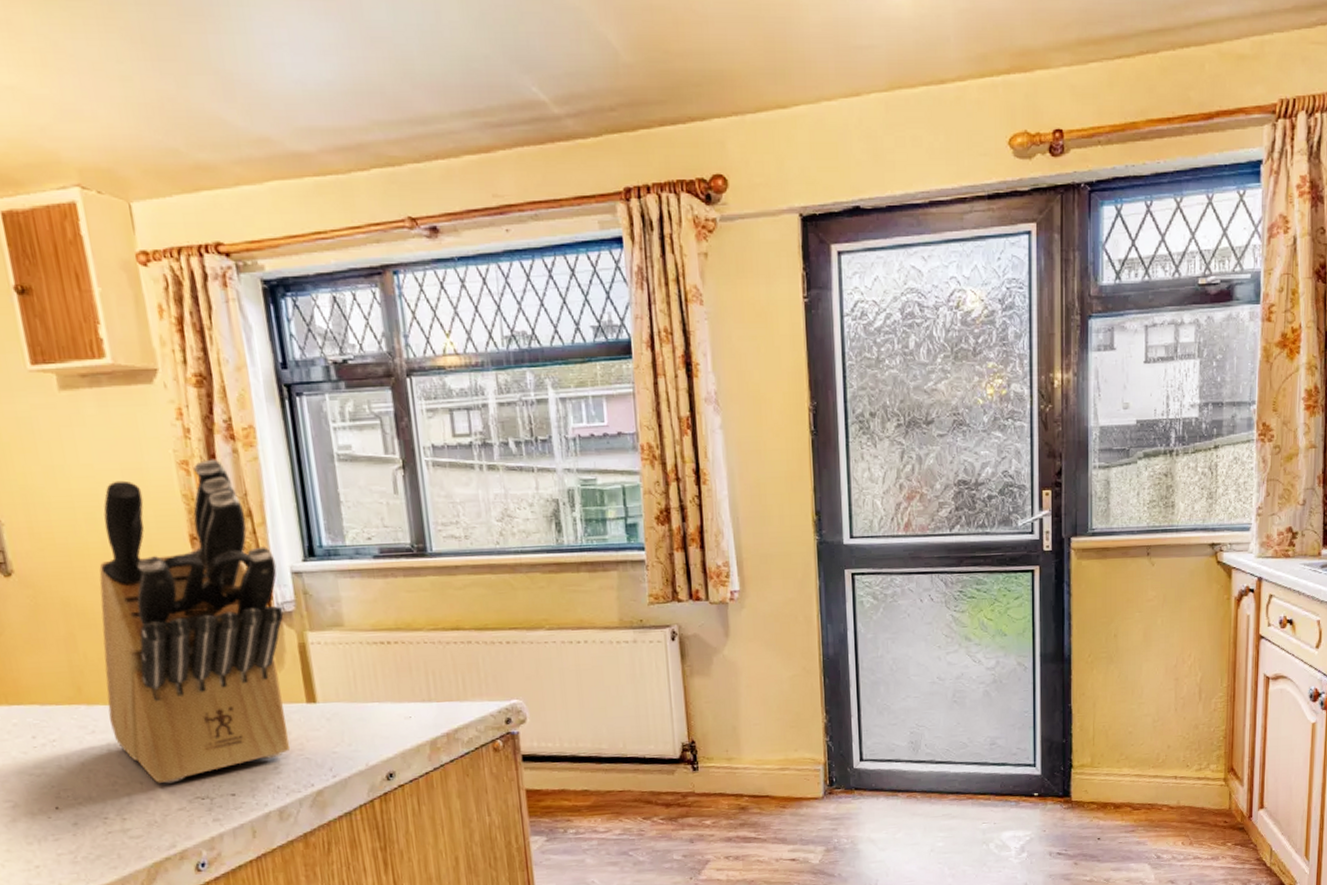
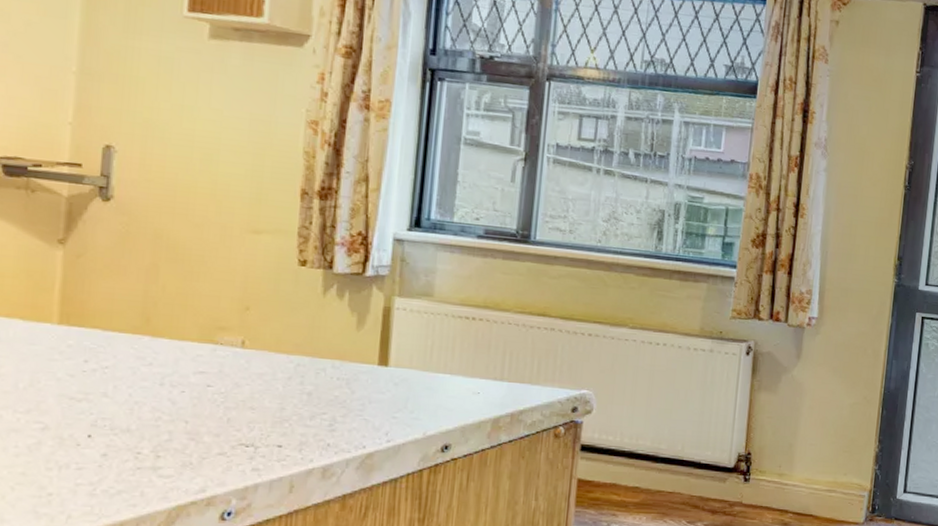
knife block: present [99,459,291,784] -> none [171,123,381,427]

